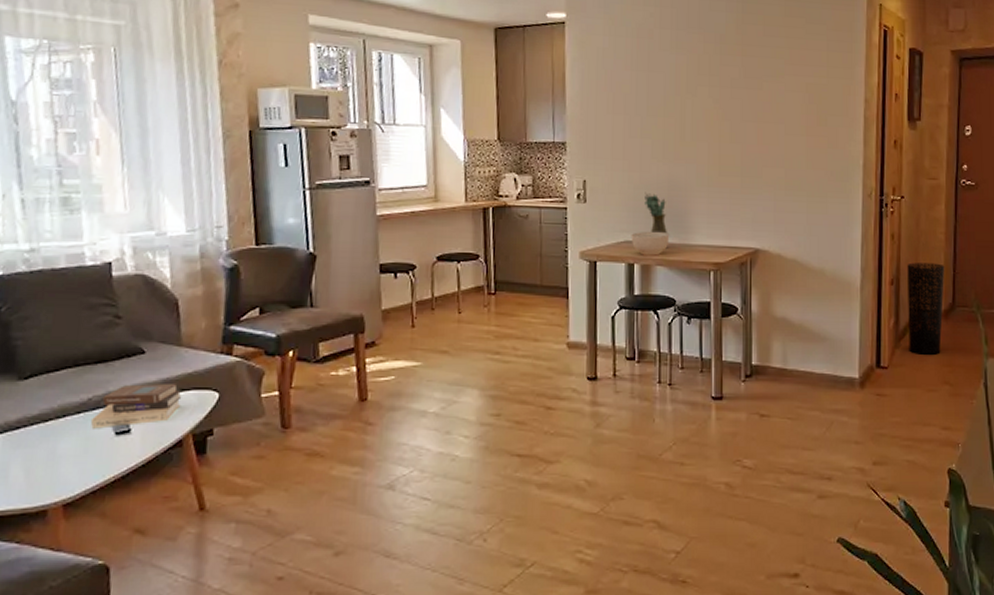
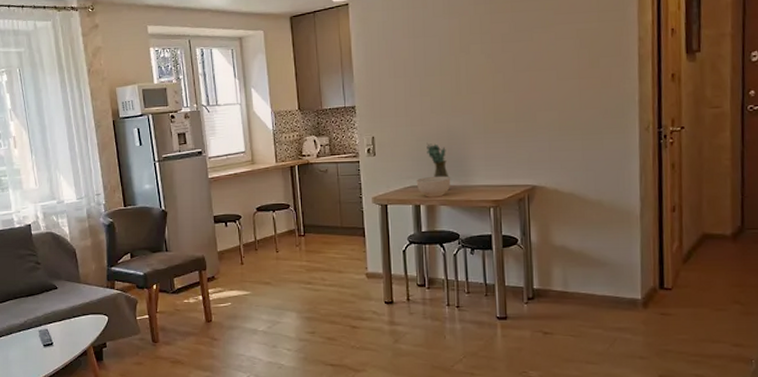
books: present [90,383,182,429] -> none [27,309,84,342]
umbrella stand: present [907,262,945,355] -> none [690,189,732,276]

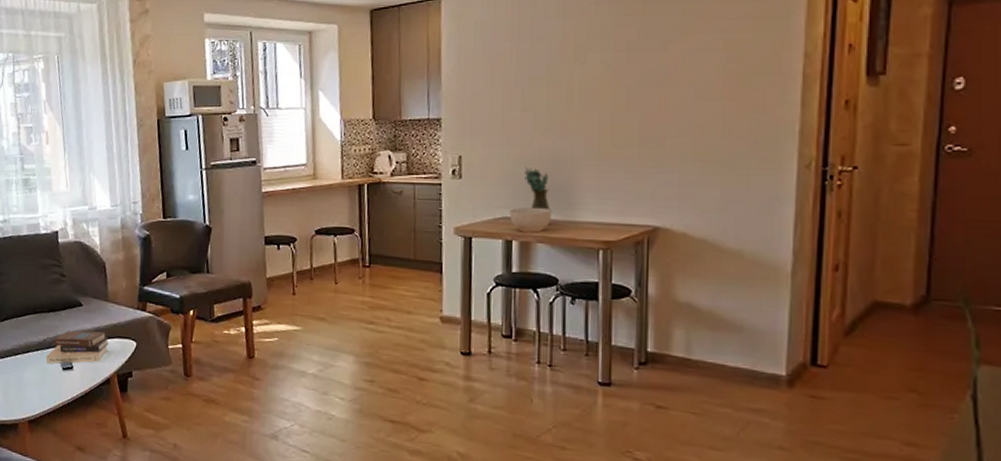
books: none [27,309,84,342] -> present [45,330,109,365]

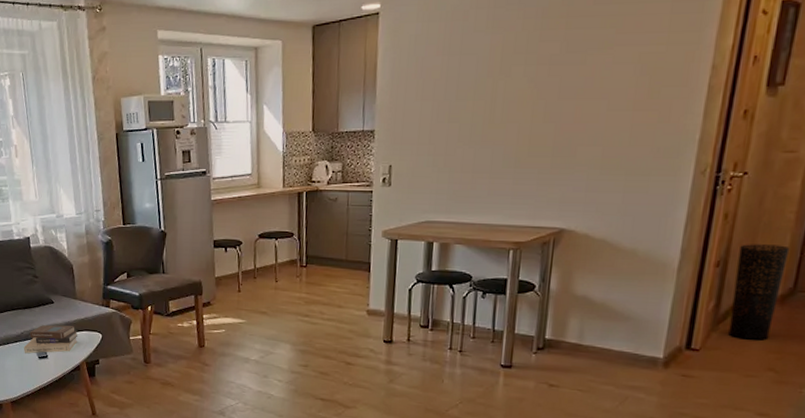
bowl: present [509,207,553,233] -> none [432,211,471,235]
vase: present [525,166,551,210] -> none [447,174,470,215]
umbrella stand: none [858,245,916,356] -> present [728,244,790,341]

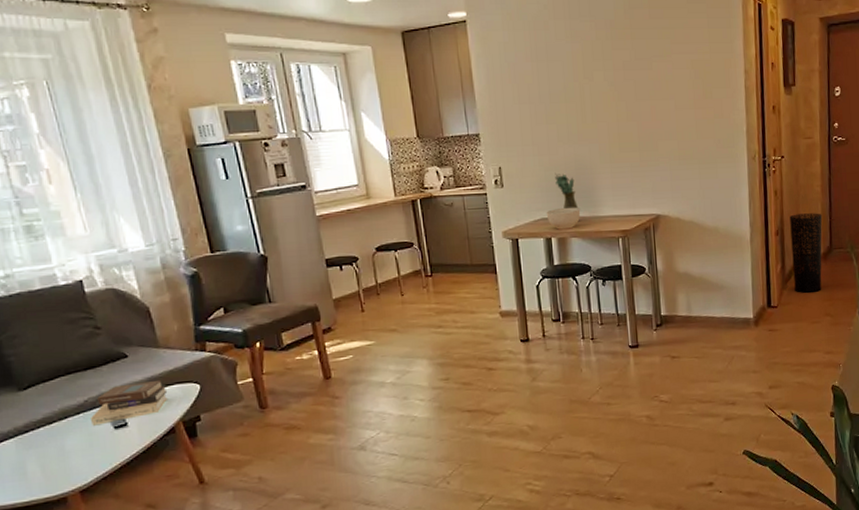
bowl: none [432,211,471,235] -> present [546,207,581,230]
vase: none [447,174,470,215] -> present [555,173,579,209]

